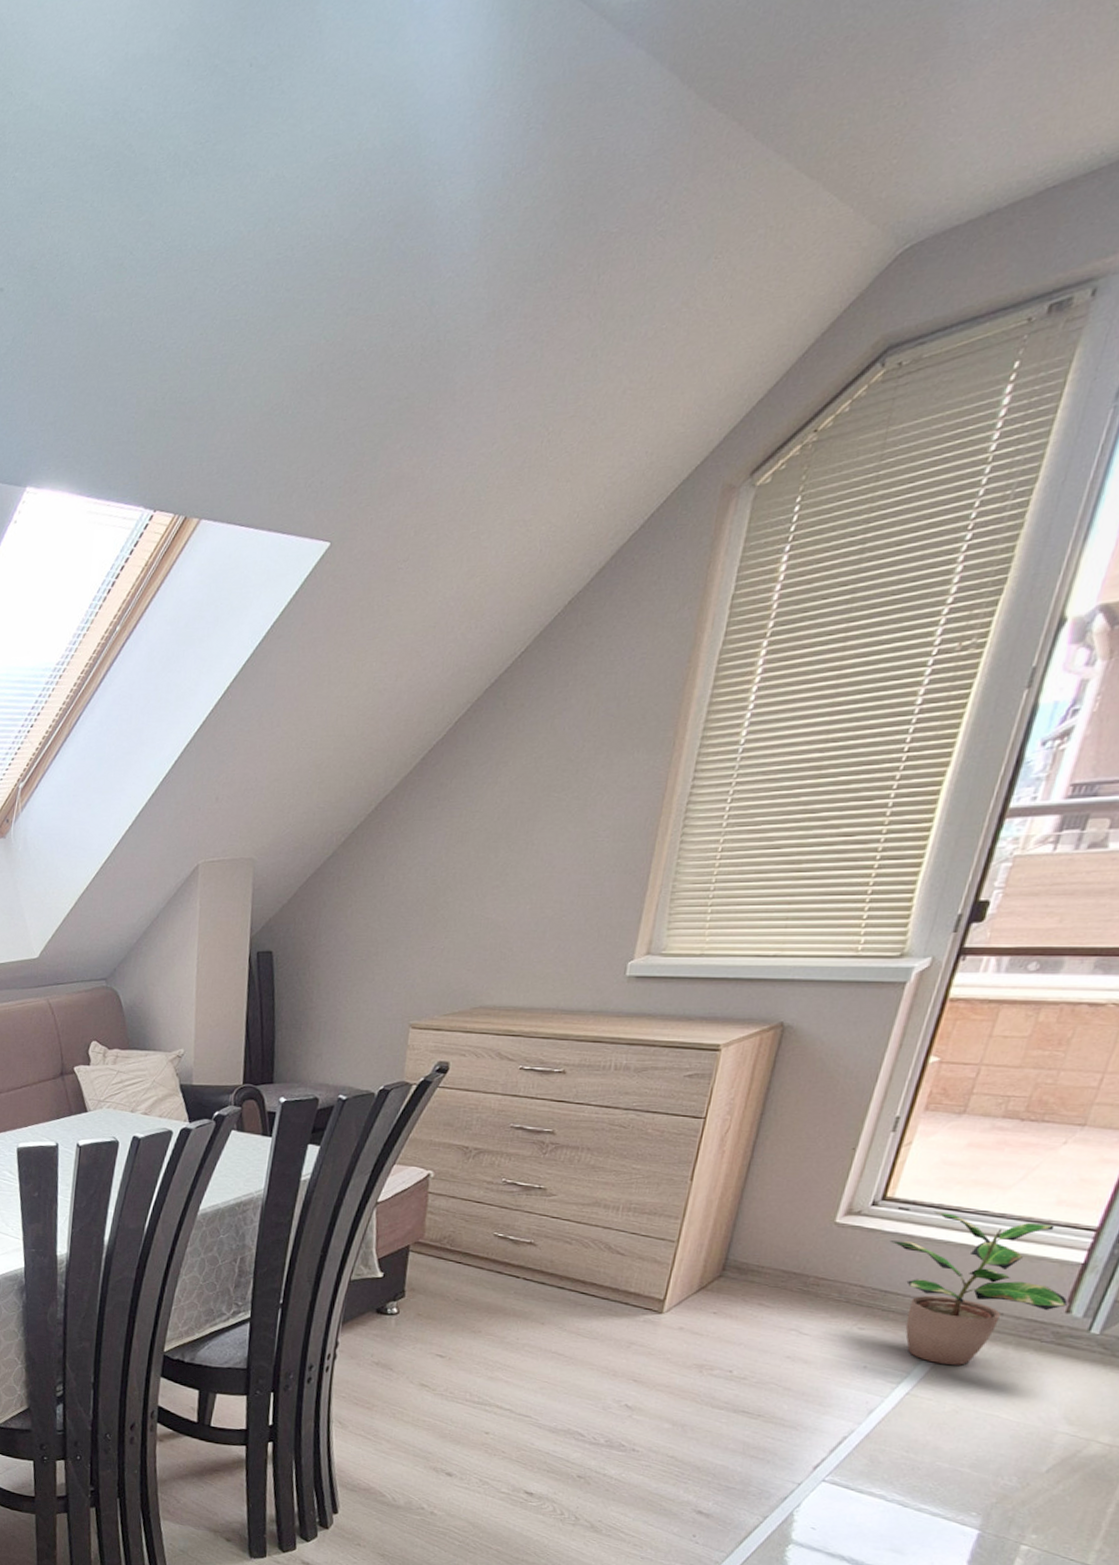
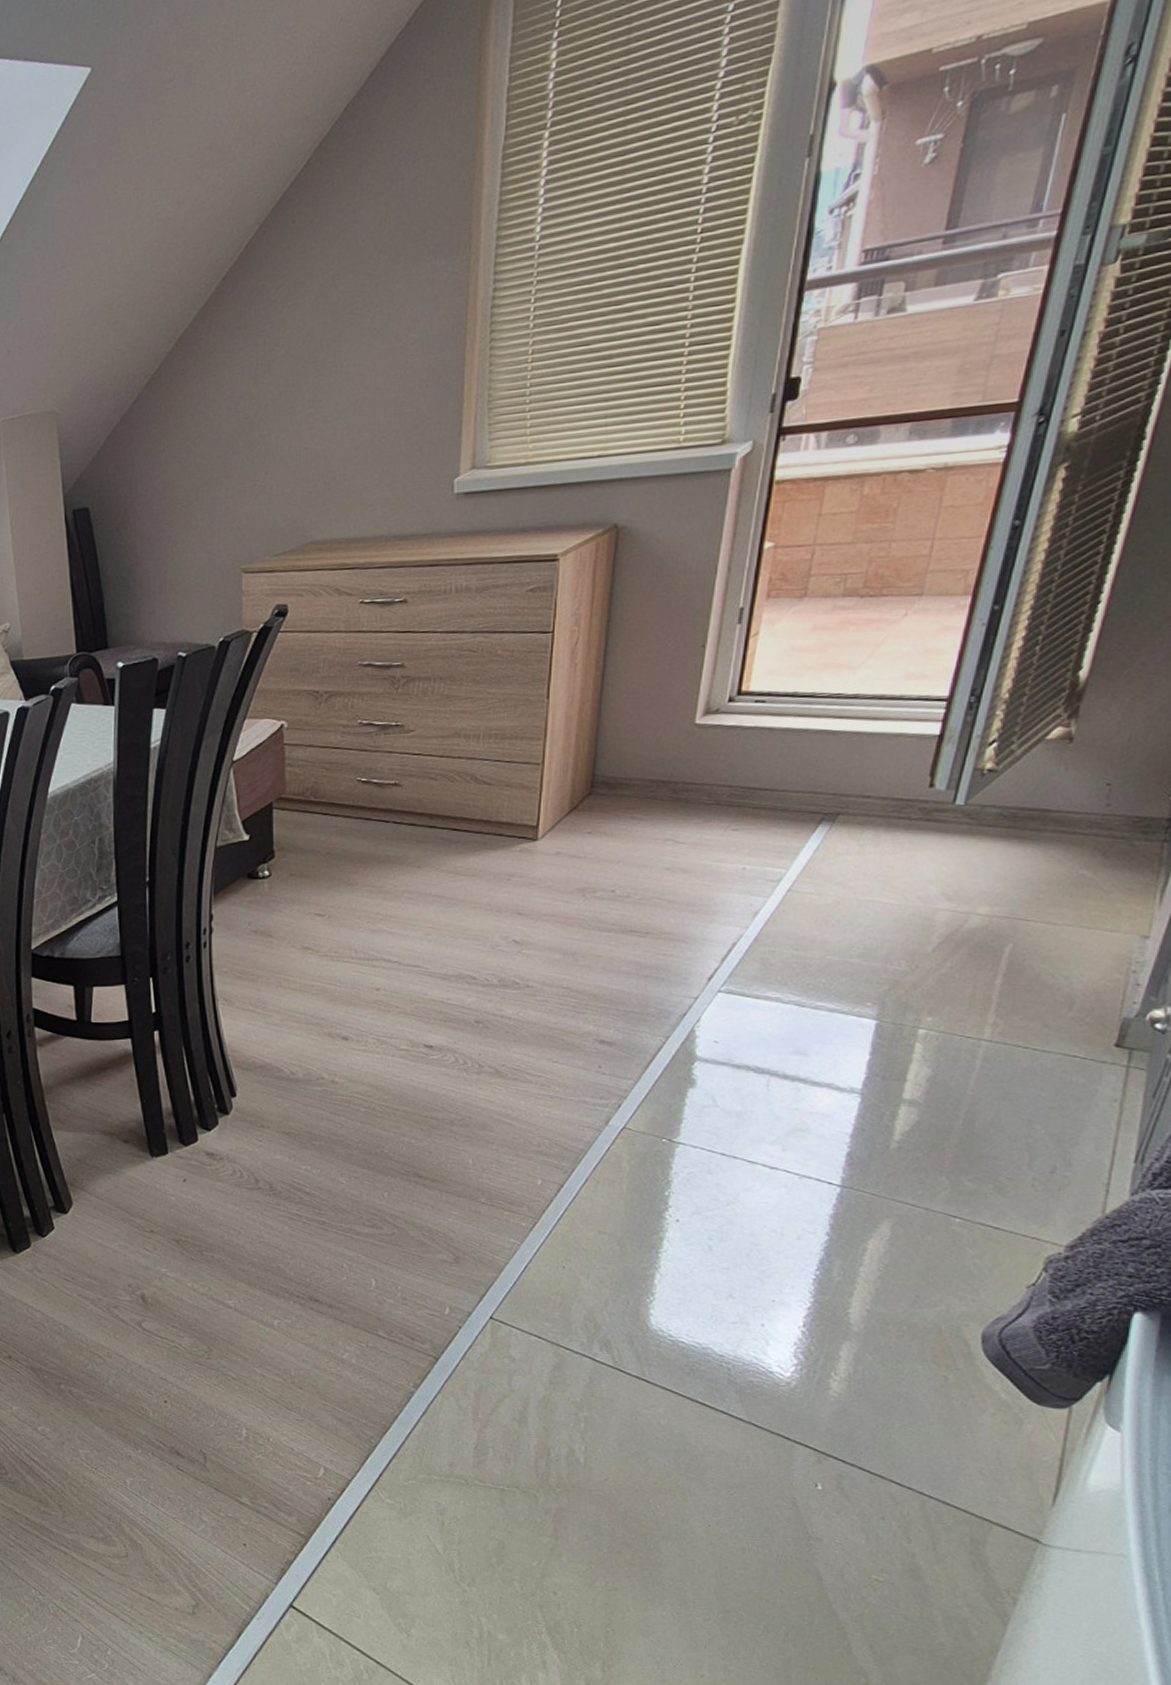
potted plant: present [889,1211,1068,1365] -> none [751,699,930,855]

